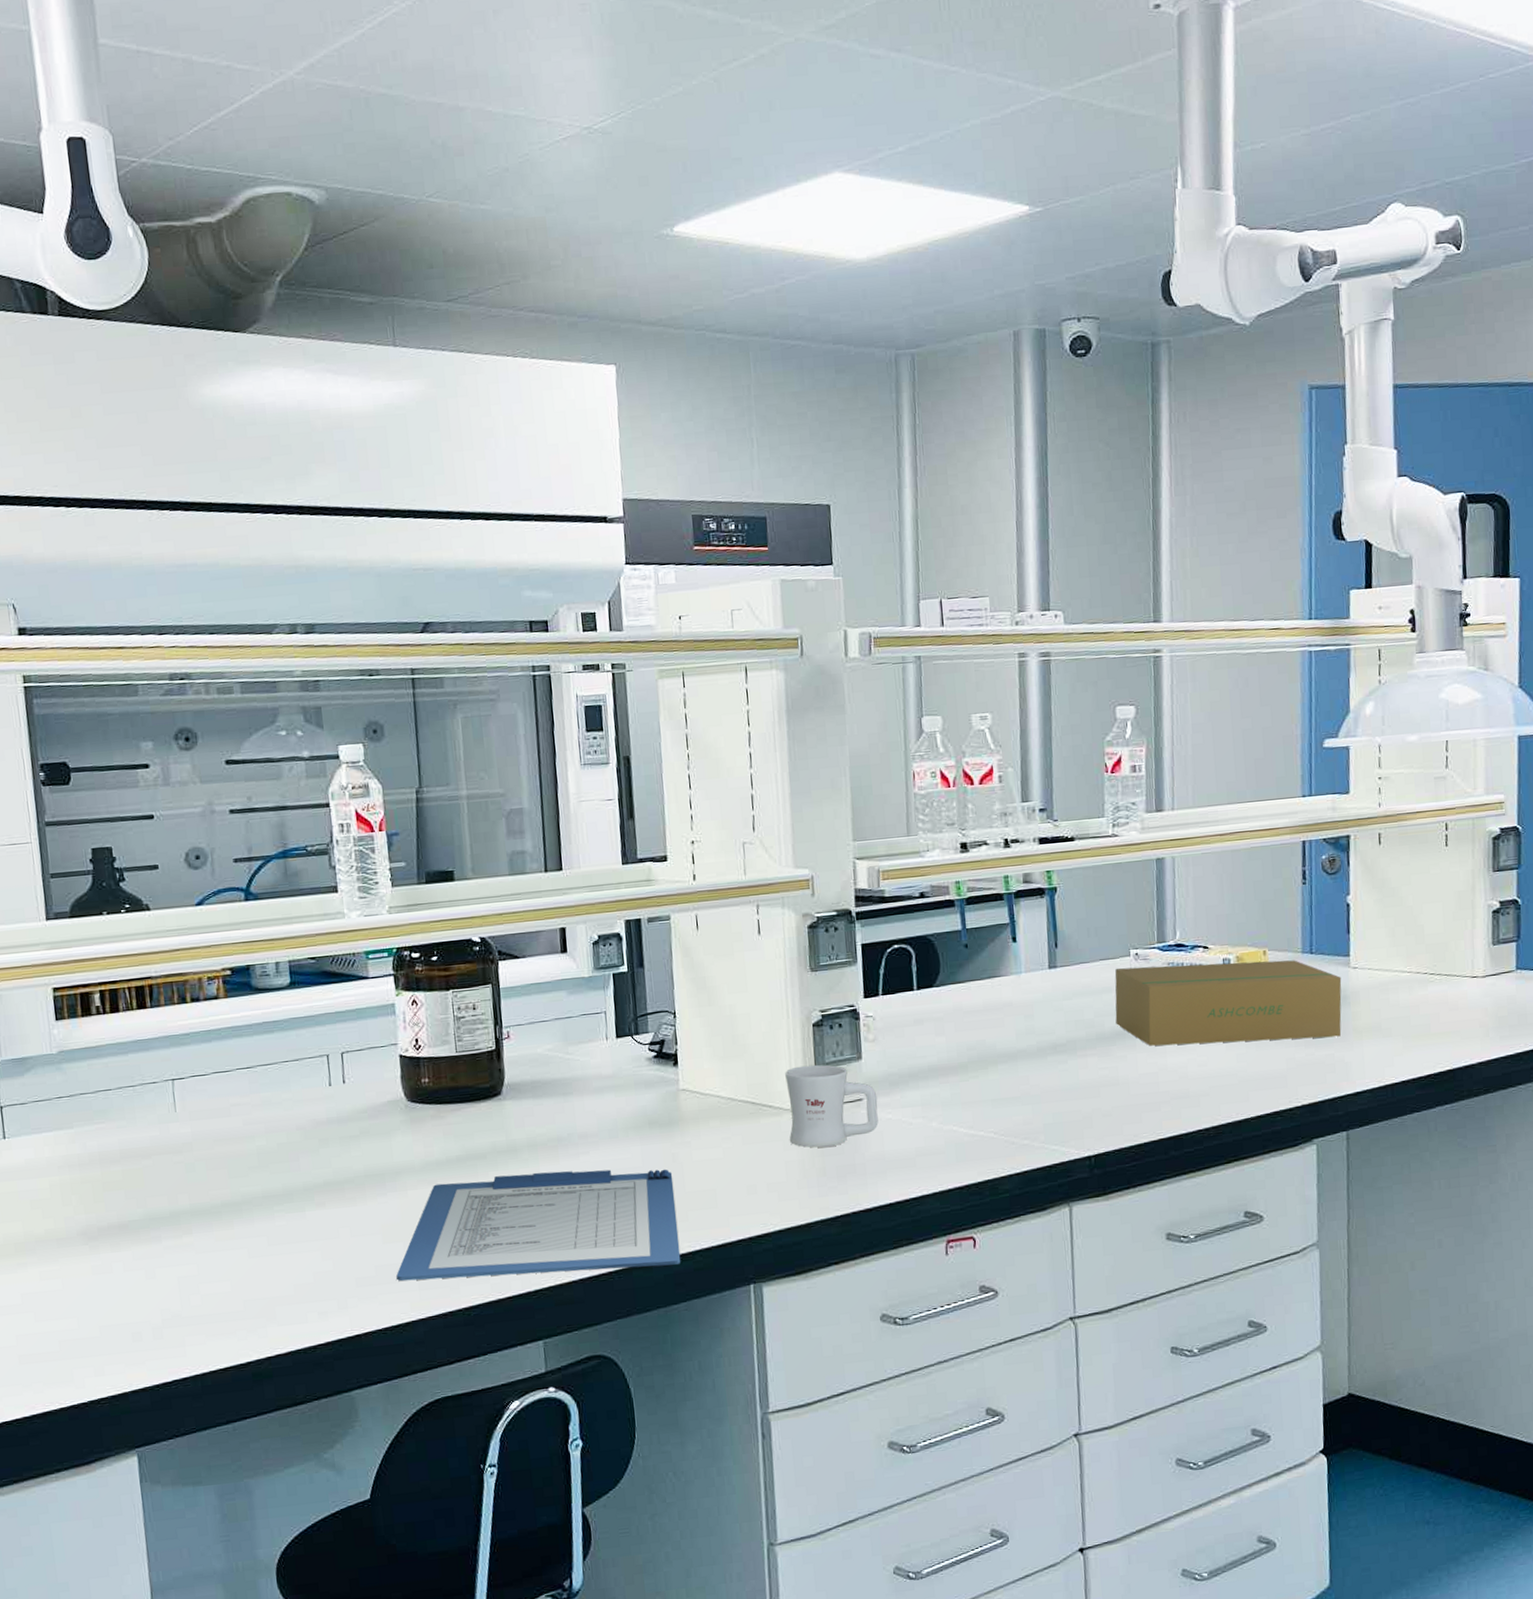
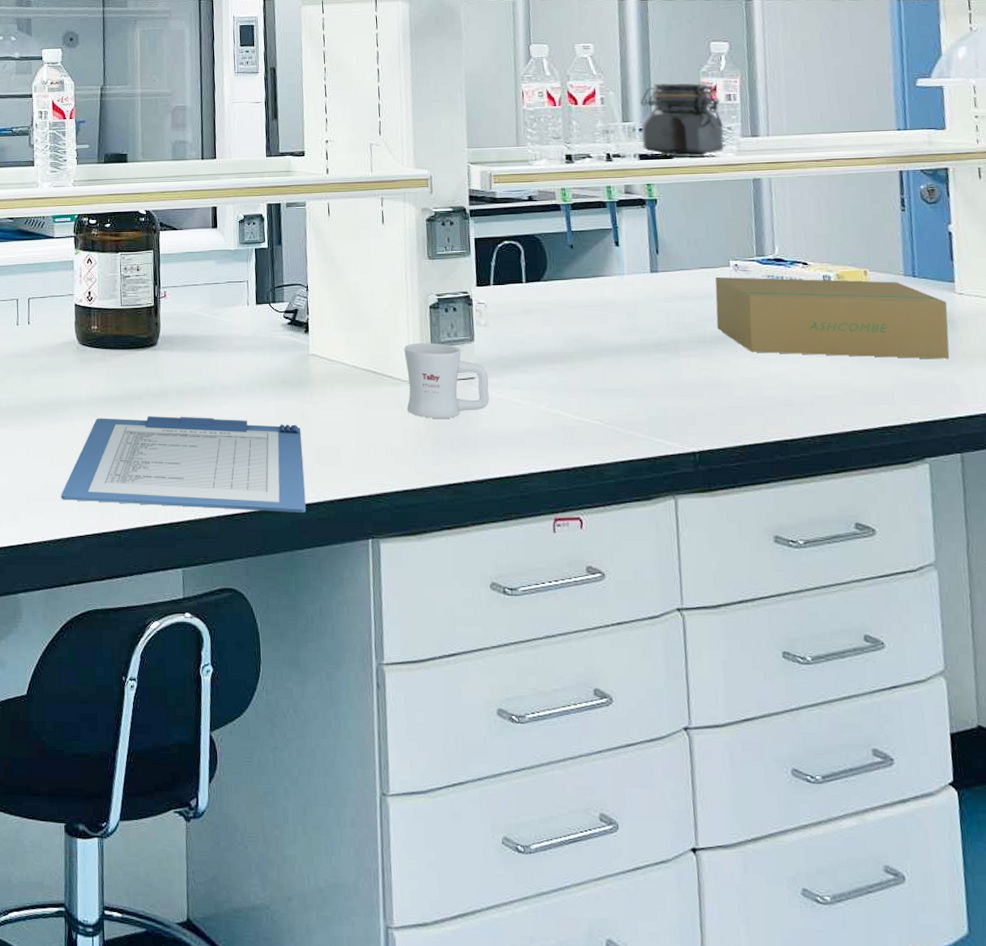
jar: none [1041,754,1127,838] -> present [640,83,724,156]

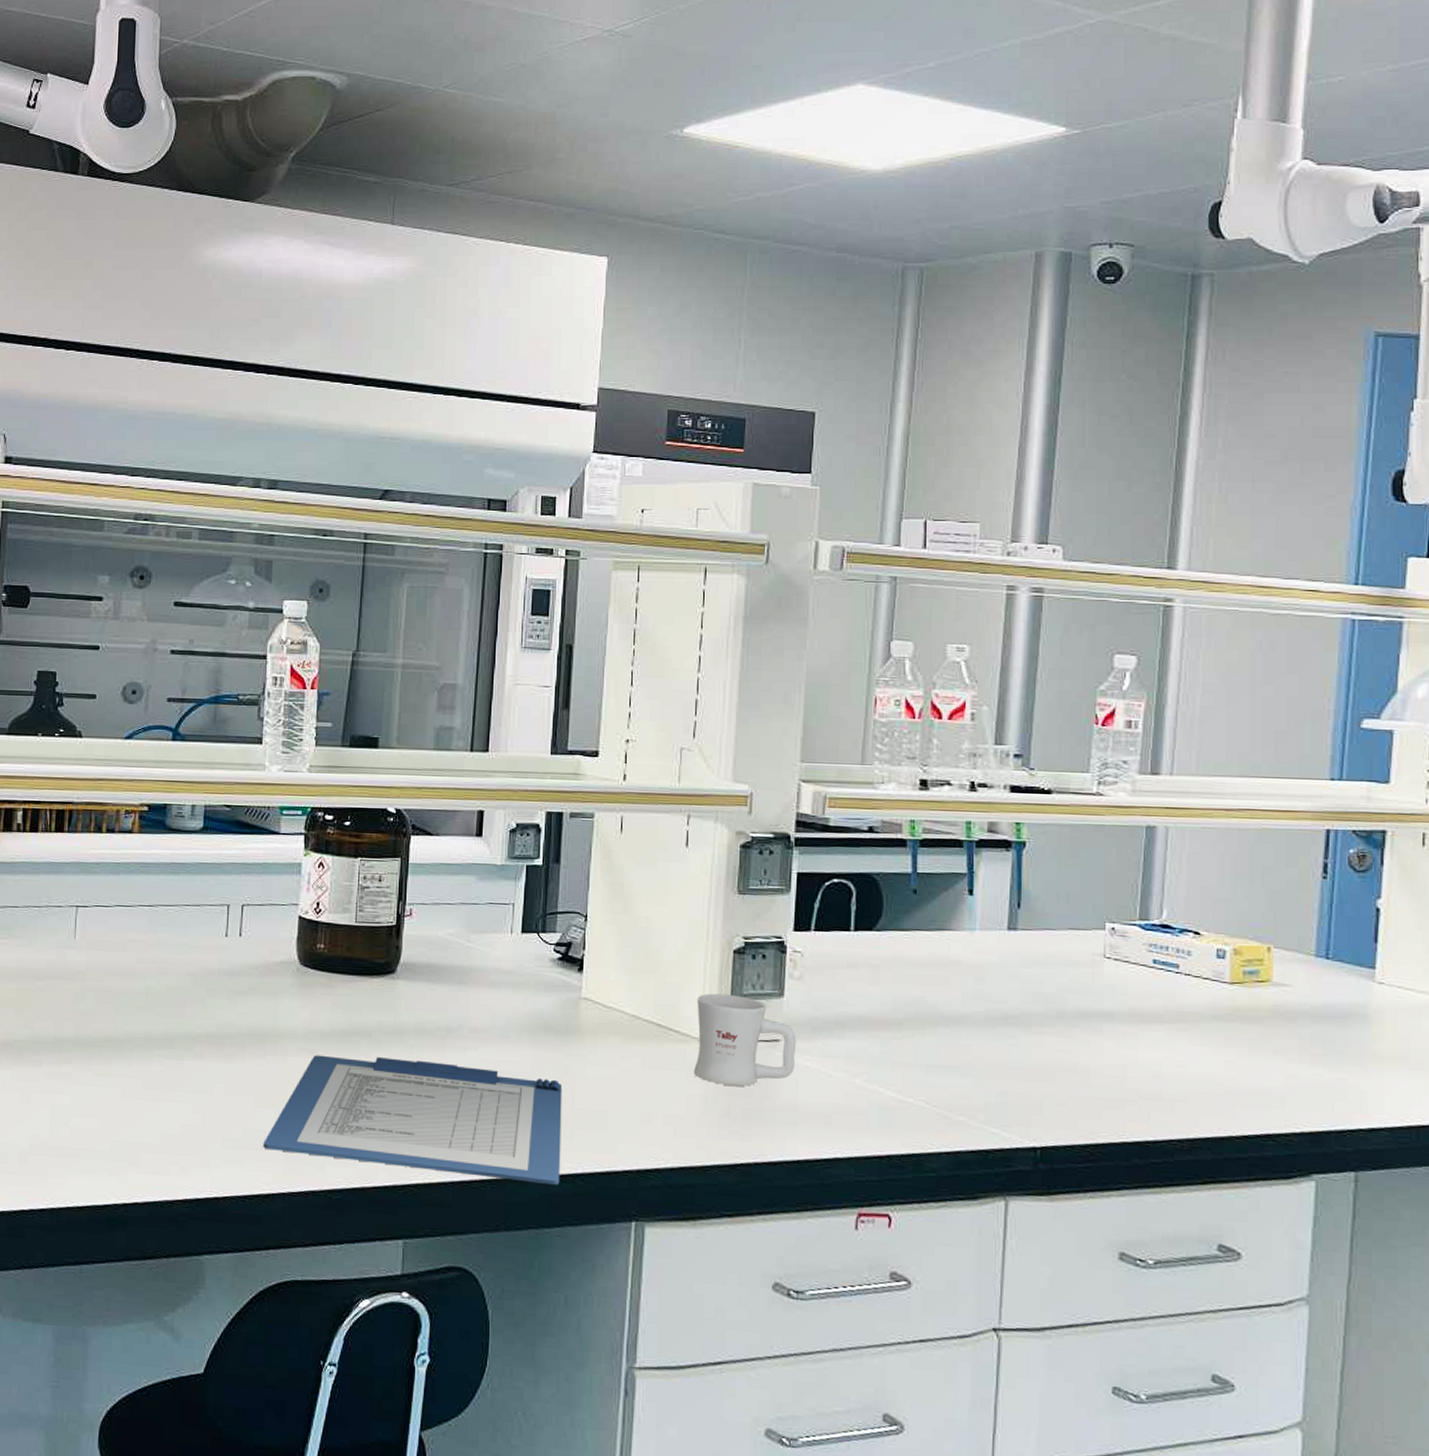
jar: present [640,83,724,156] -> none [1016,699,1118,793]
box: present [715,276,950,359] -> none [1081,940,1363,1060]

